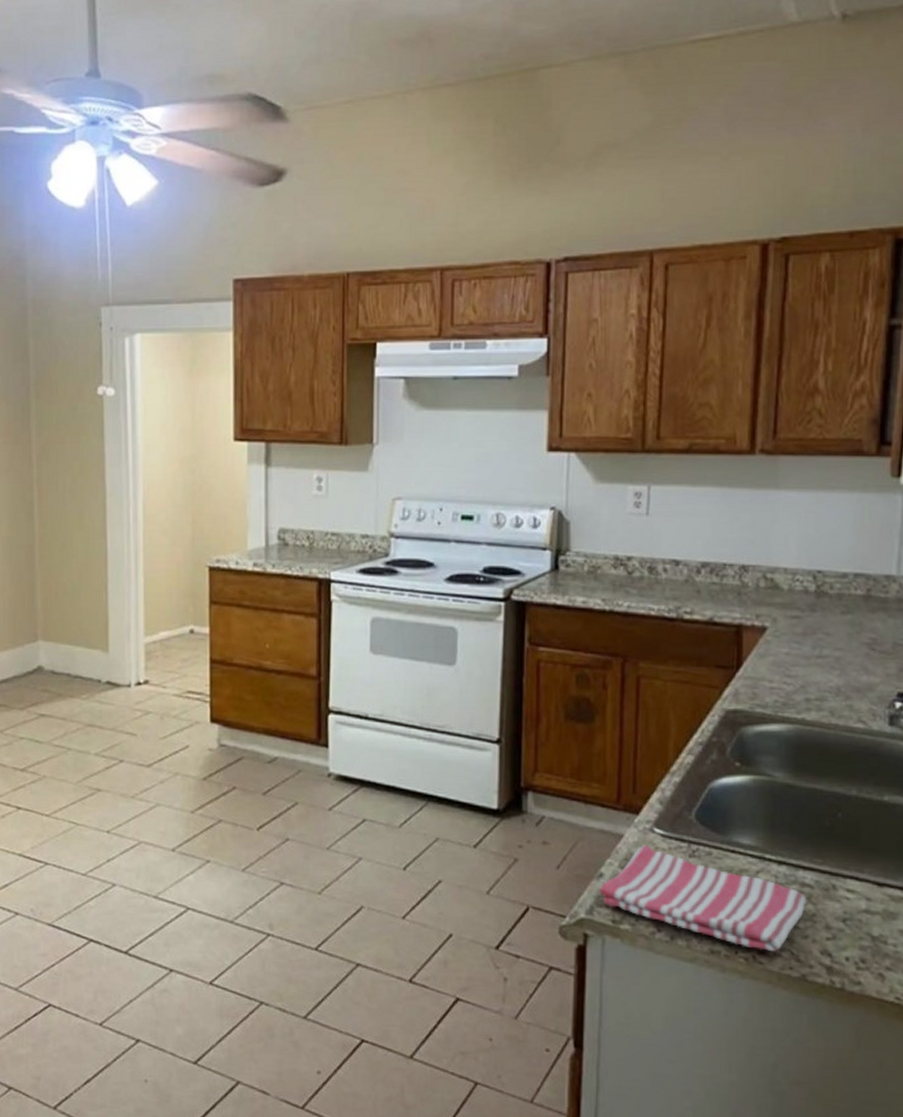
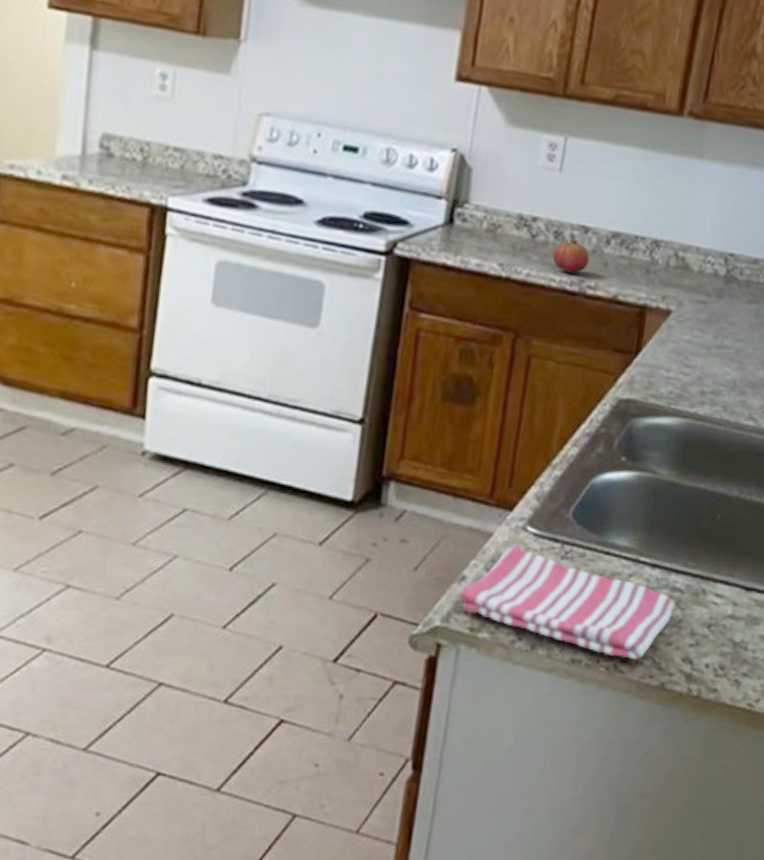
fruit: none [649,572,684,602] -> present [552,238,590,273]

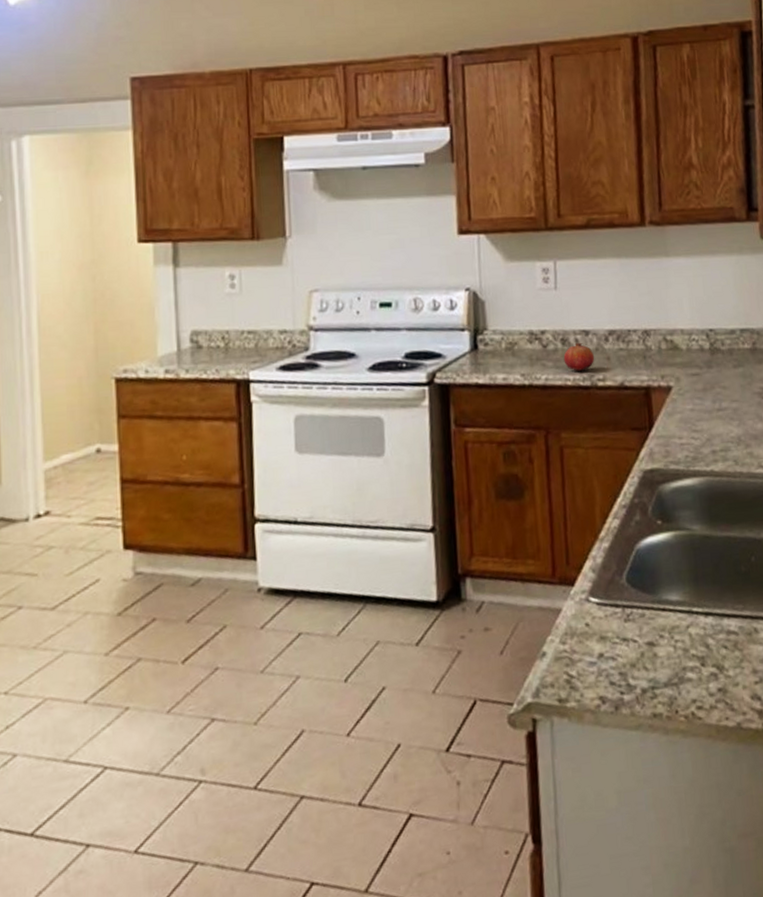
dish towel: present [460,543,676,660] -> none [544,614,734,705]

